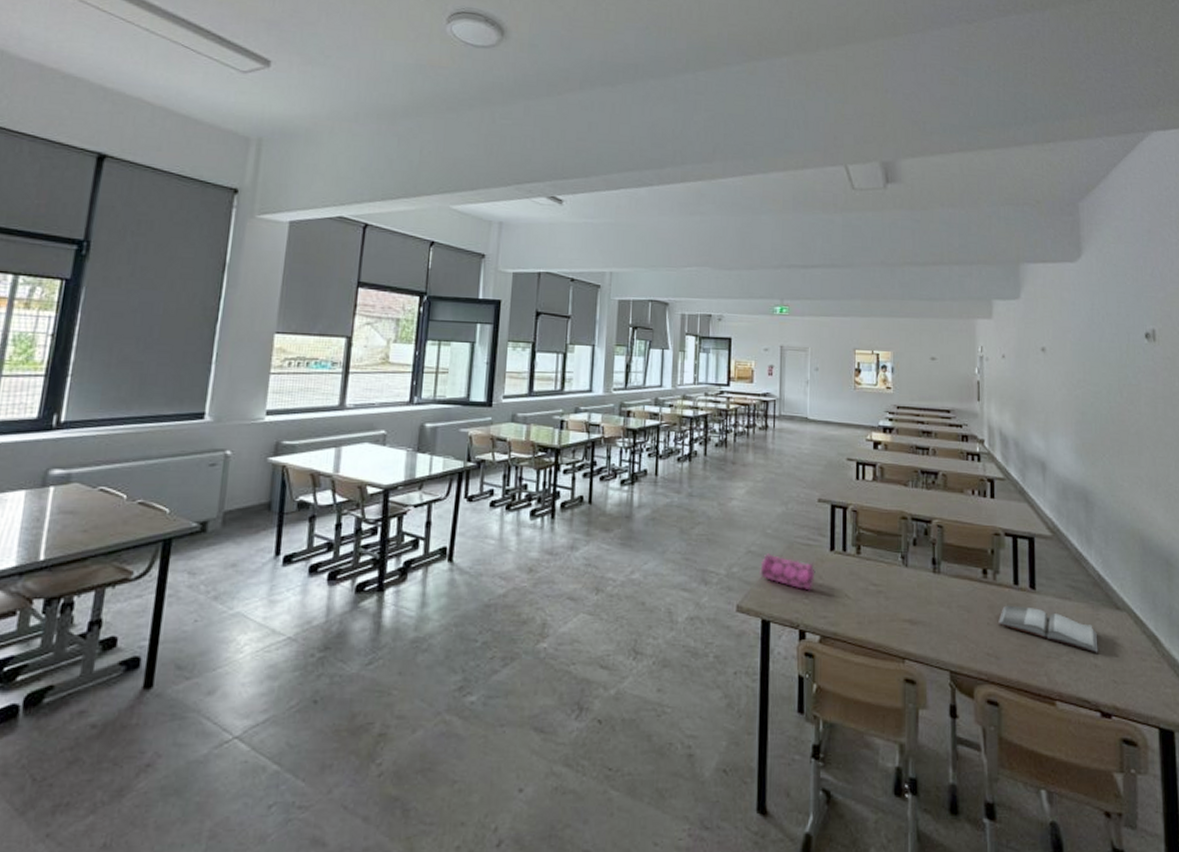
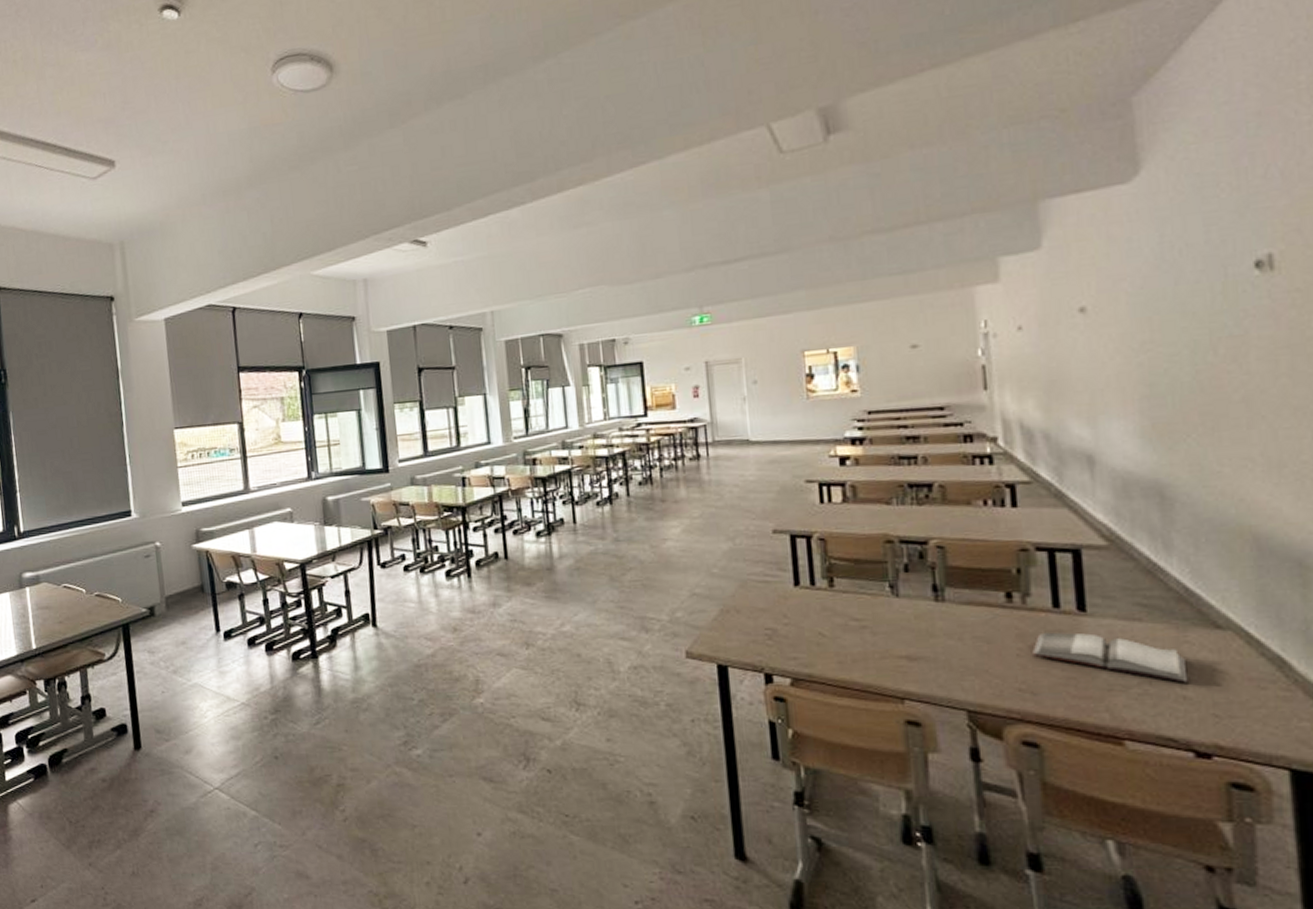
pencil case: present [760,553,816,591] -> none [709,594,778,631]

